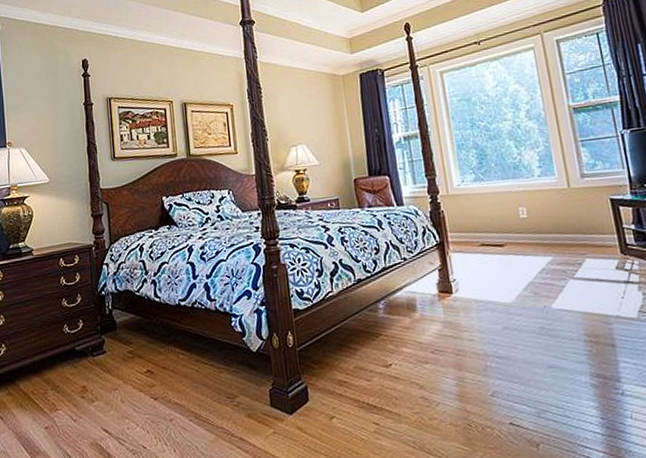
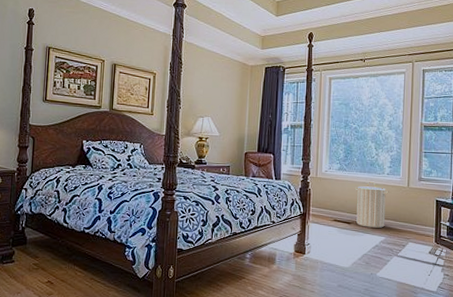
laundry hamper: none [500,189,549,248] -> present [355,182,389,228]

